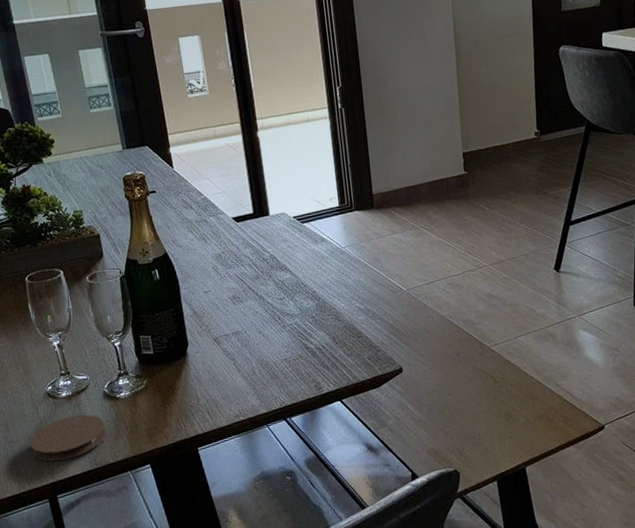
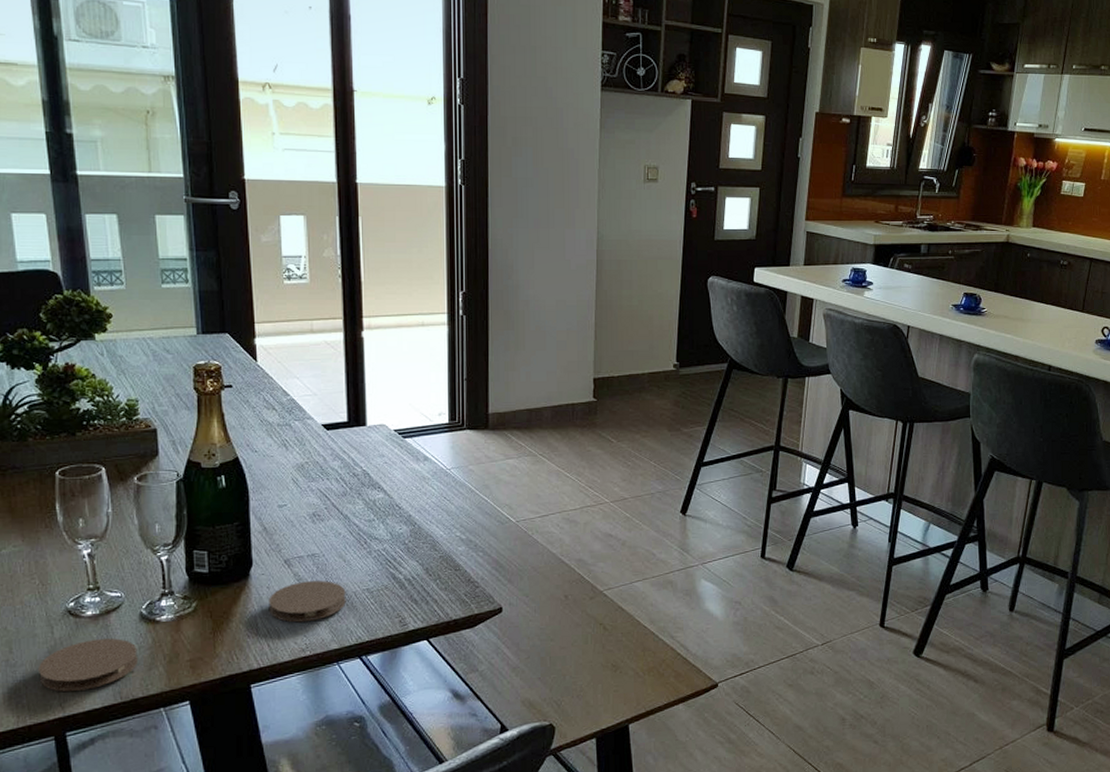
coaster: none [204,354,269,392] -> present [268,581,346,623]

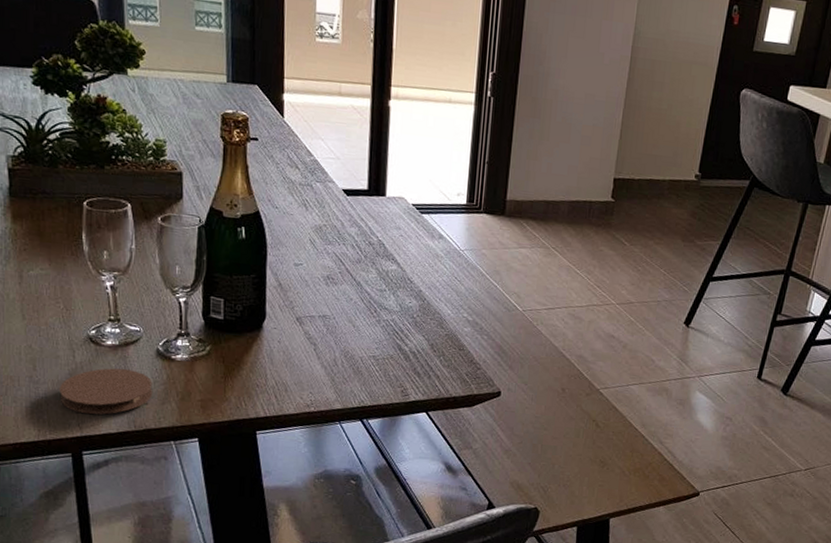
coaster: present [268,581,346,623] -> none [278,340,353,380]

